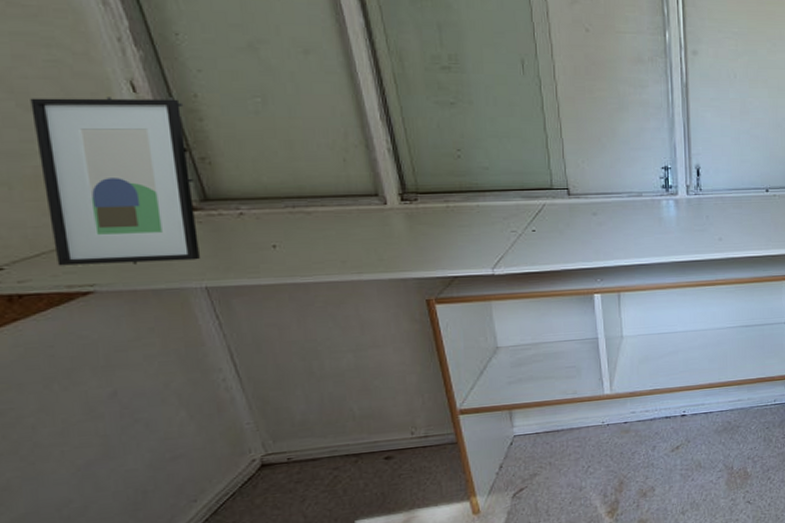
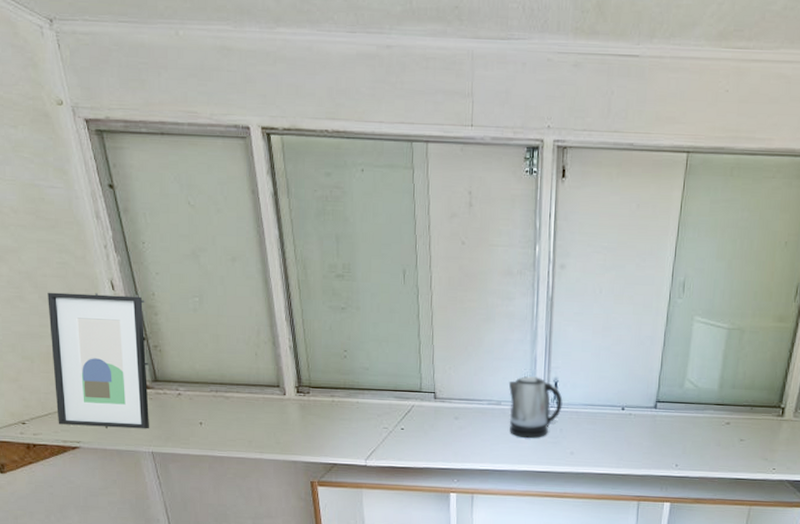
kettle: none [648,163,707,228] -> present [508,375,563,438]

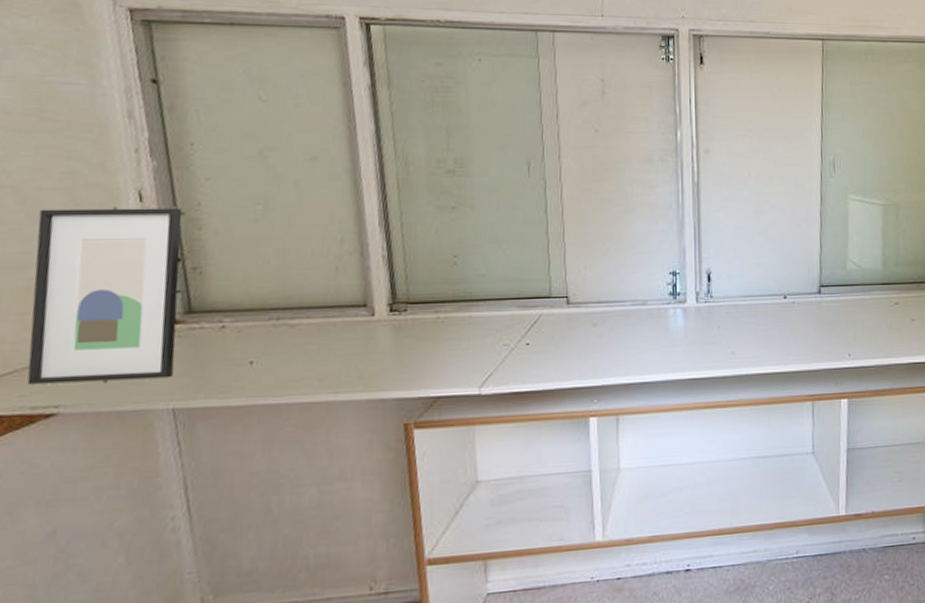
kettle: present [508,375,563,438] -> none [655,268,718,340]

